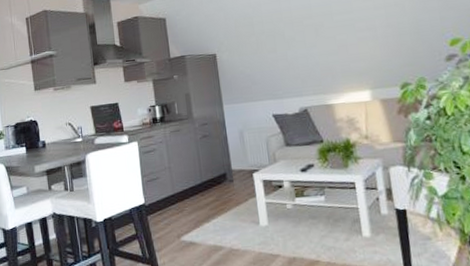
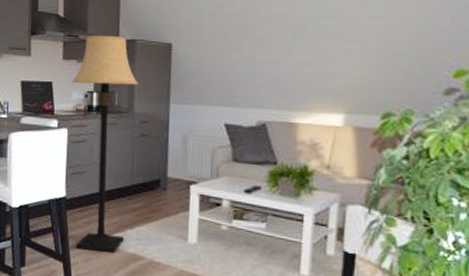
lamp: none [134,54,203,250] -> present [71,35,138,253]

